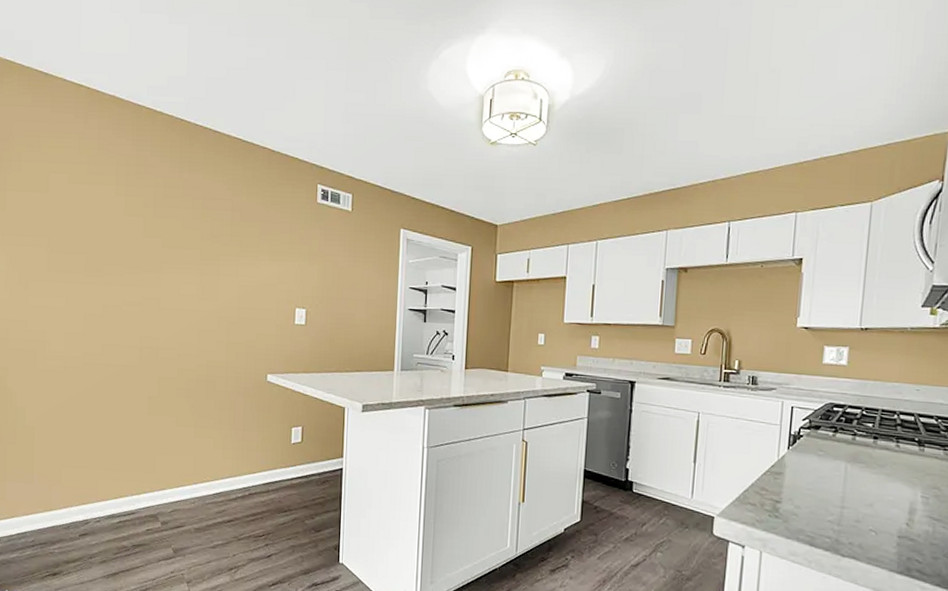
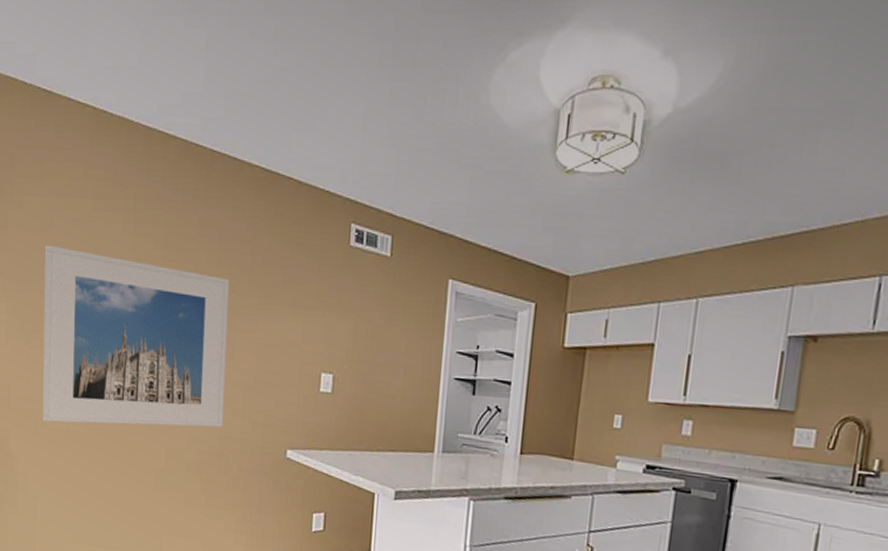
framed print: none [40,204,213,360] -> present [42,245,230,428]

